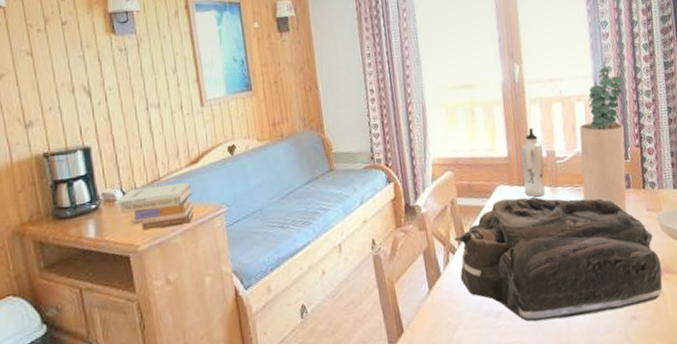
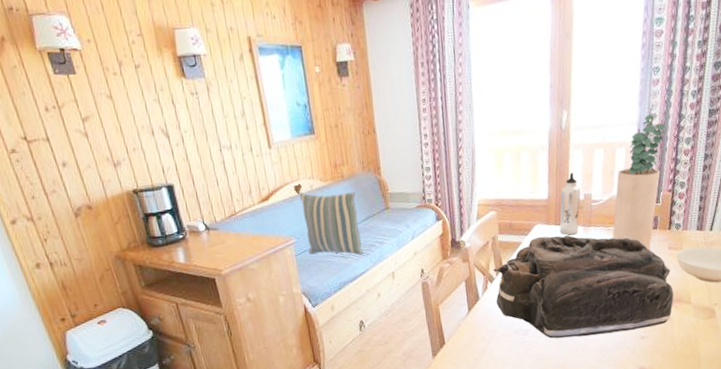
books: present [114,181,195,231] -> none [198,216,268,258]
pillow: none [234,151,305,225] -> present [300,191,364,255]

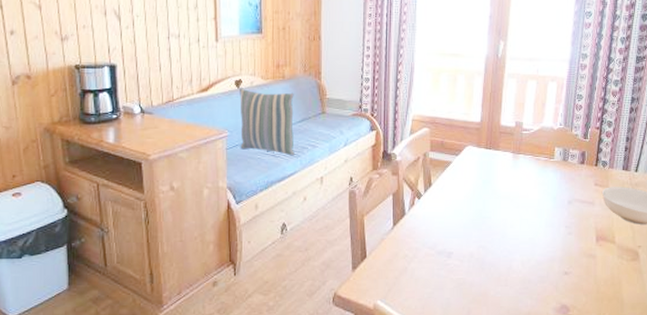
duffel bag: present [493,235,674,339] -> none [421,158,599,266]
water bottle: present [559,172,581,236] -> none [489,99,513,160]
vase: present [612,108,665,249] -> none [540,48,595,183]

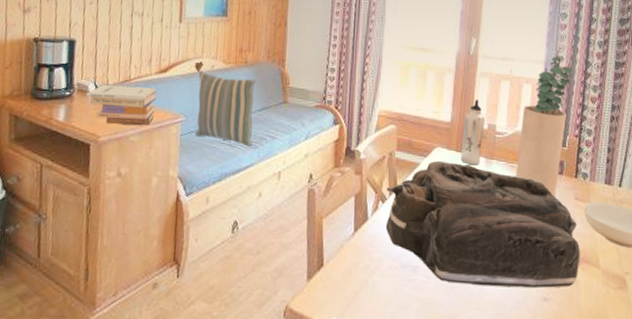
books: none [132,106,201,143] -> present [86,84,157,125]
duffel bag: none [421,158,599,266] -> present [385,160,581,288]
water bottle: none [489,99,513,160] -> present [460,99,485,166]
vase: none [540,48,595,183] -> present [515,50,572,196]

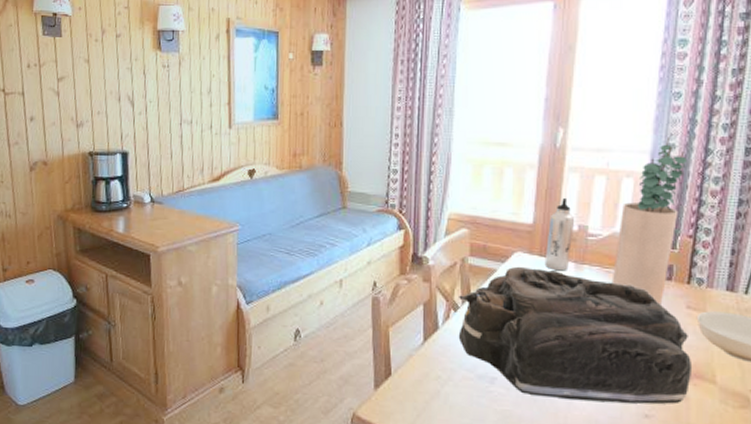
books: present [86,84,157,125] -> none [142,195,211,235]
pillow: present [195,71,256,147] -> none [252,178,312,255]

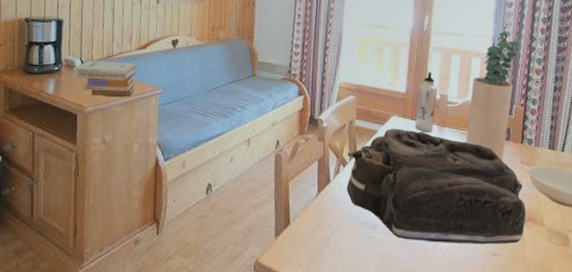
books: none [142,195,211,235] -> present [73,60,137,97]

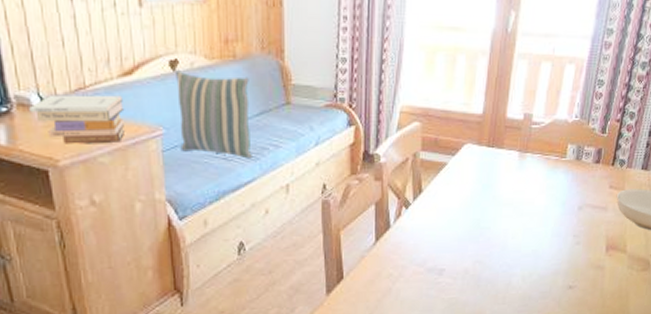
pillow: none [172,47,227,116] -> present [176,70,252,159]
duffel bag: present [346,128,527,244] -> none [409,158,610,282]
water bottle: present [415,71,438,132] -> none [492,85,521,161]
vase: present [465,26,518,160] -> none [550,21,621,186]

